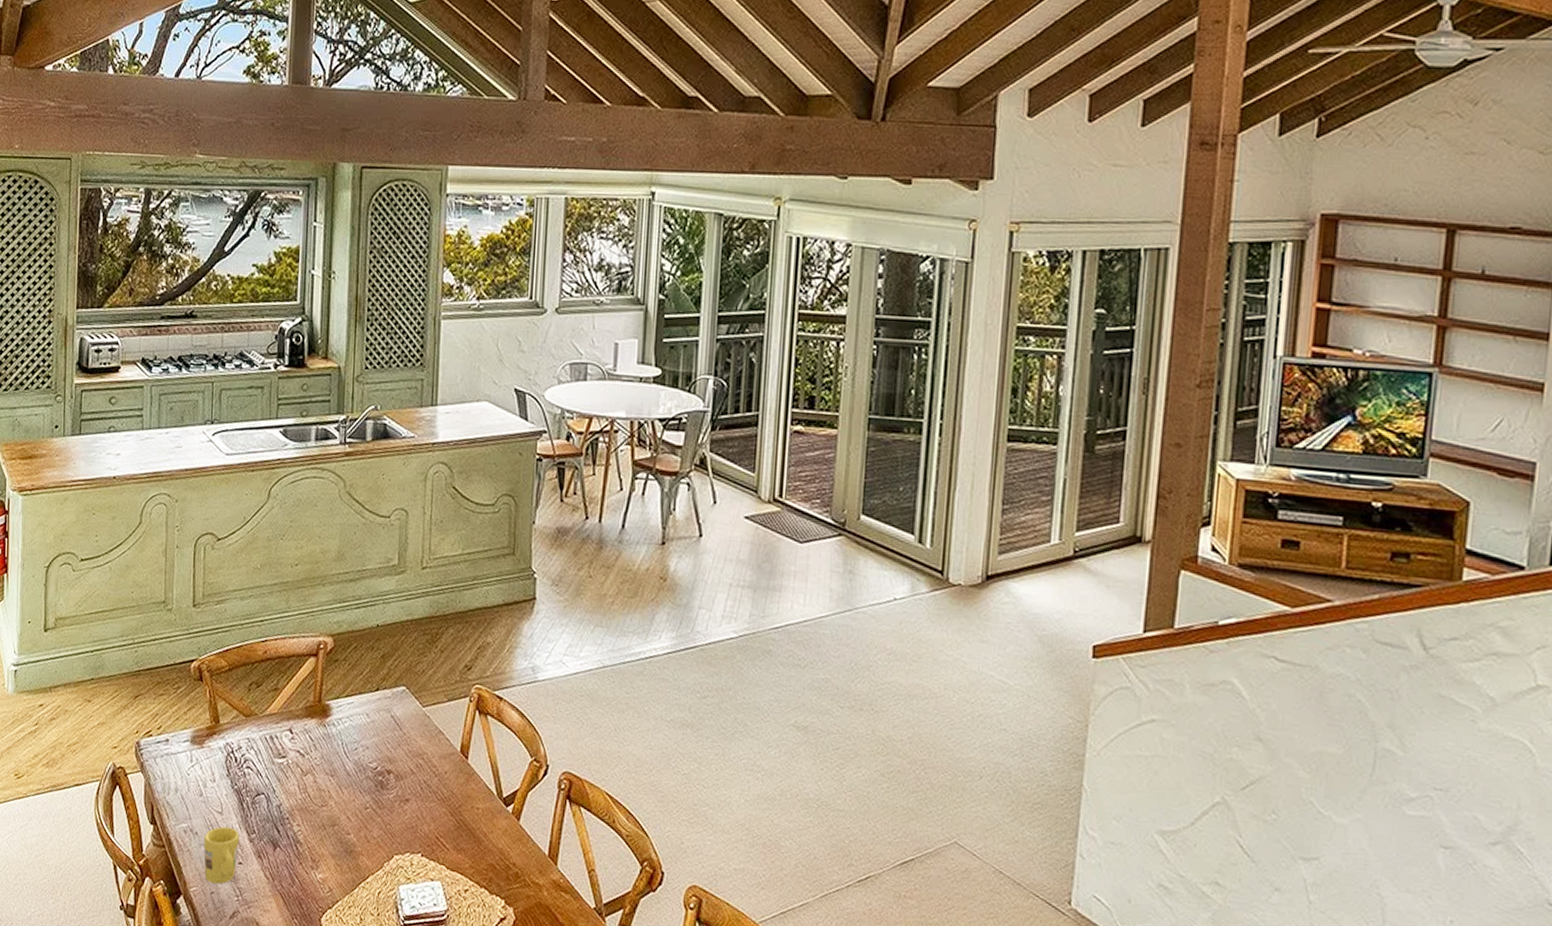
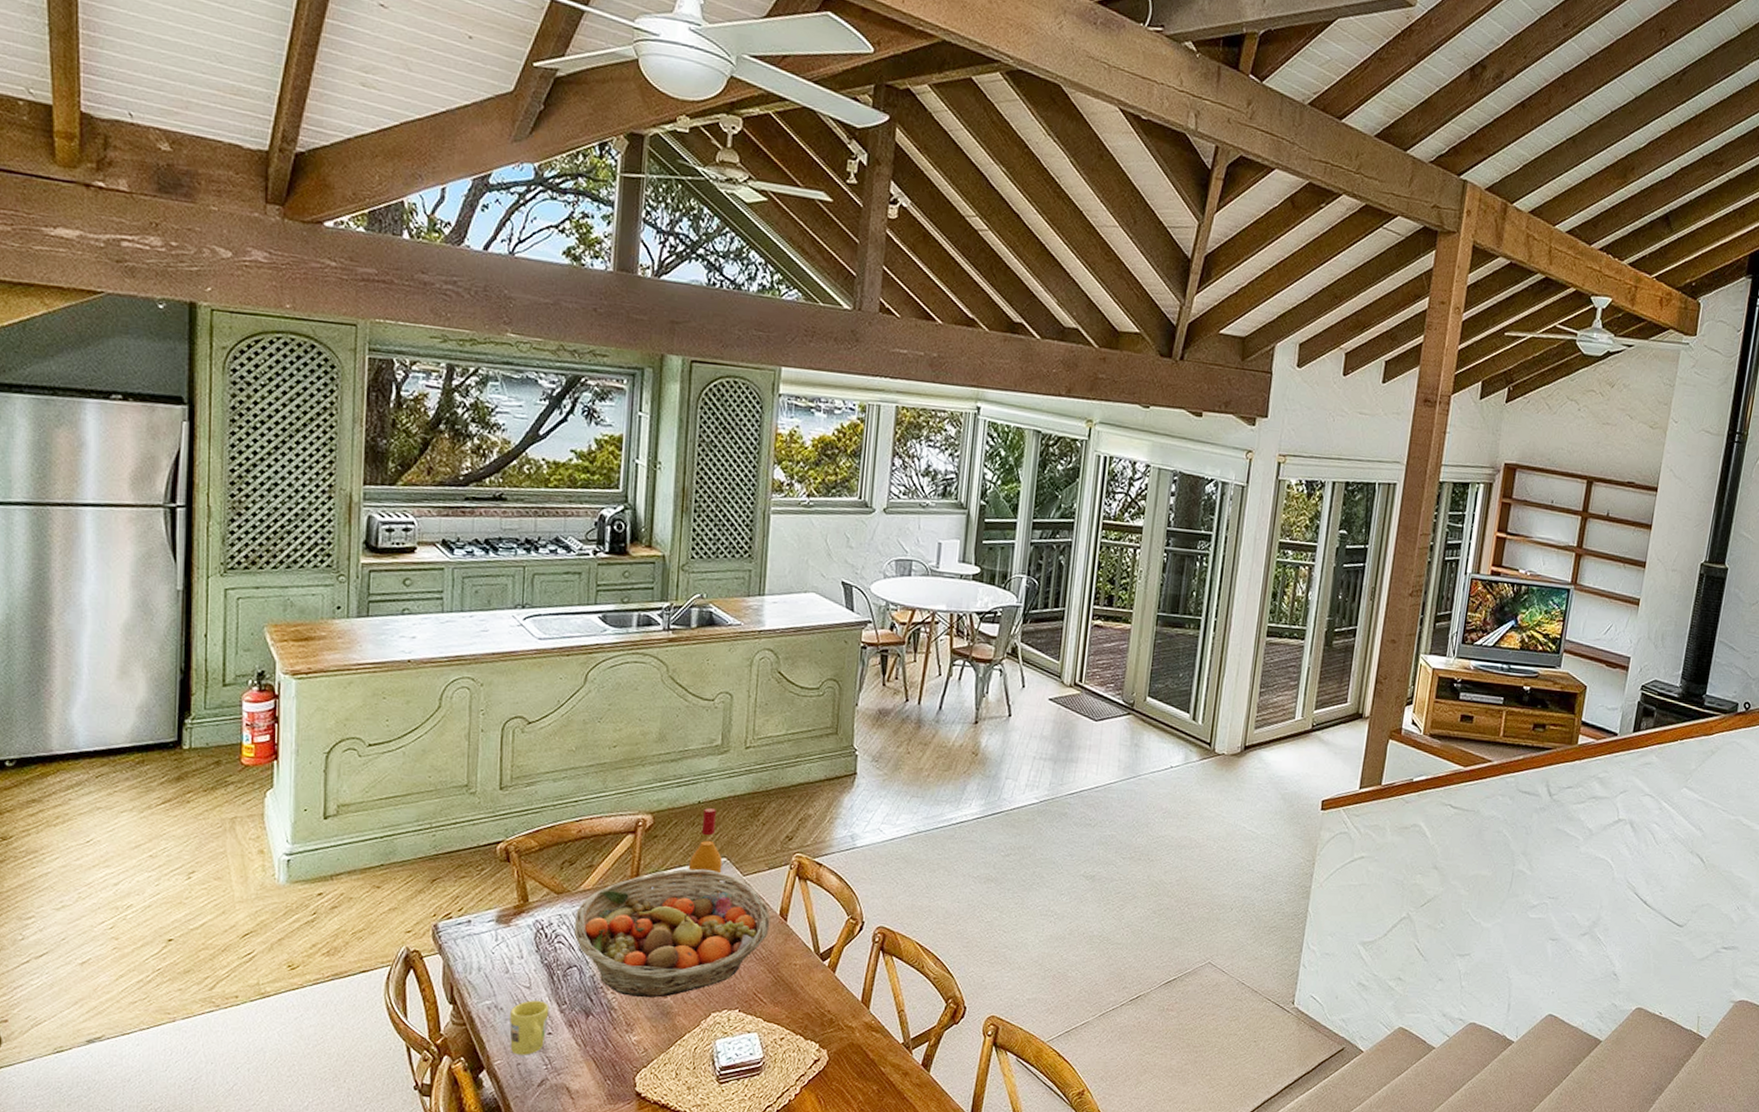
fruit basket: none [262,696,451,834] -> present [574,868,771,998]
wine bottle: none [368,631,402,724] -> present [688,807,723,893]

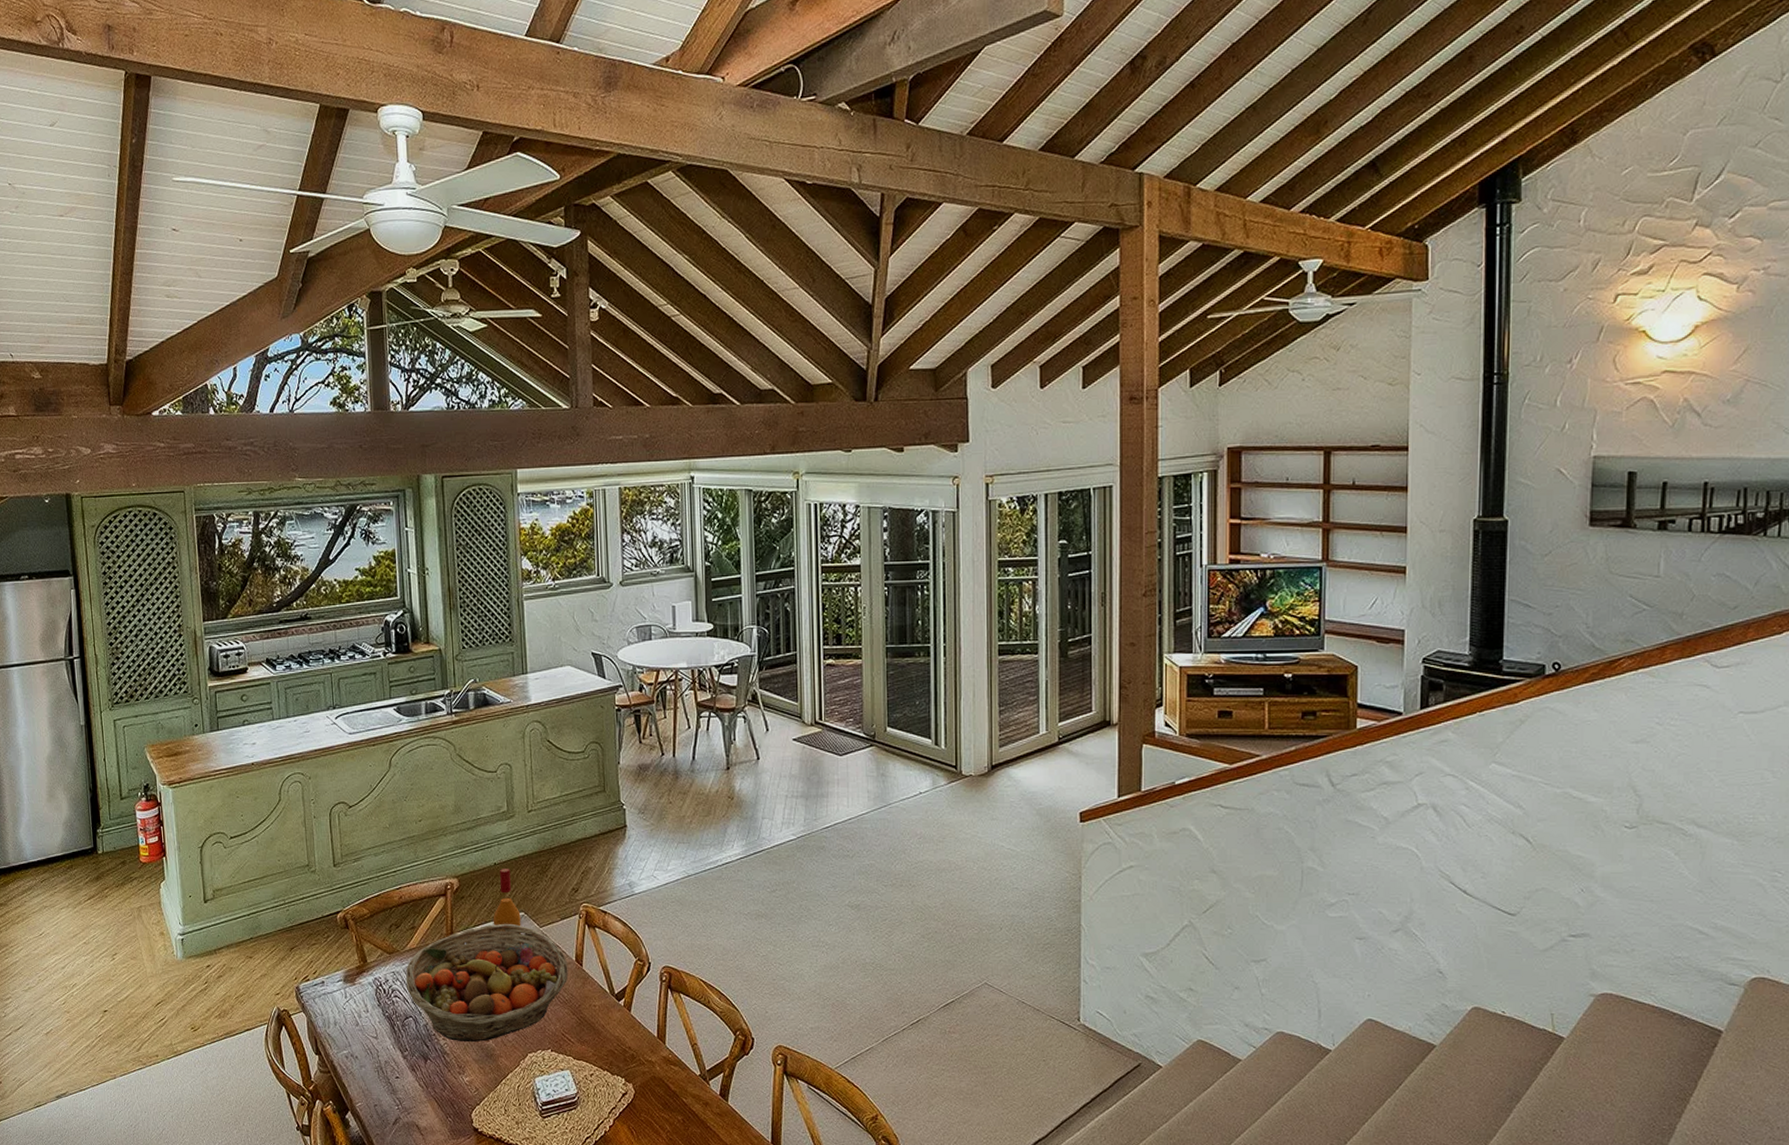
mug: present [509,1000,549,1055] -> none [364,1049,395,1097]

